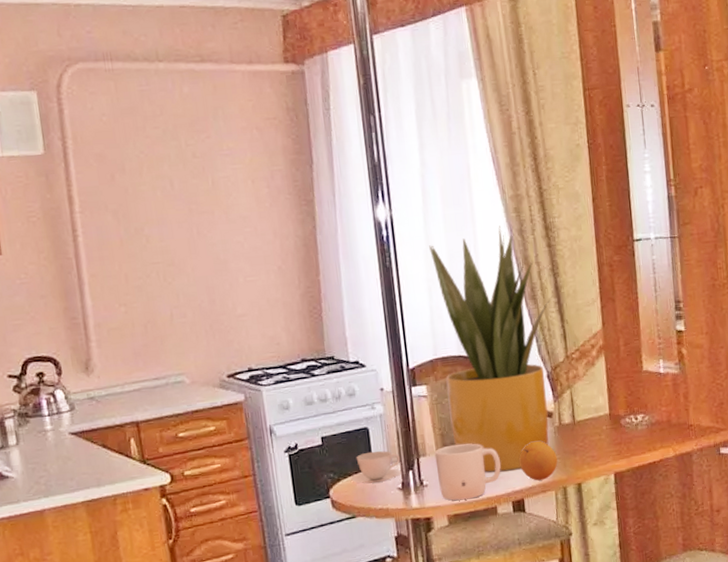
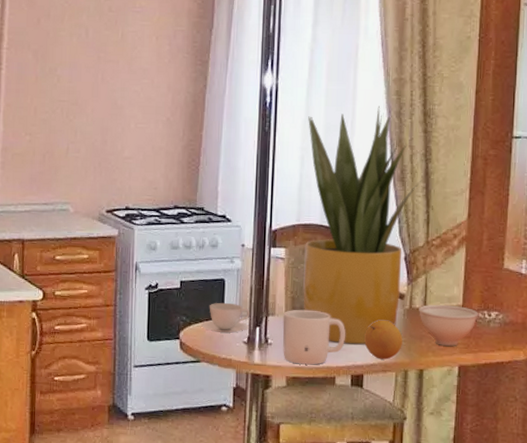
bowl: none [568,414,626,456] -> present [419,304,478,346]

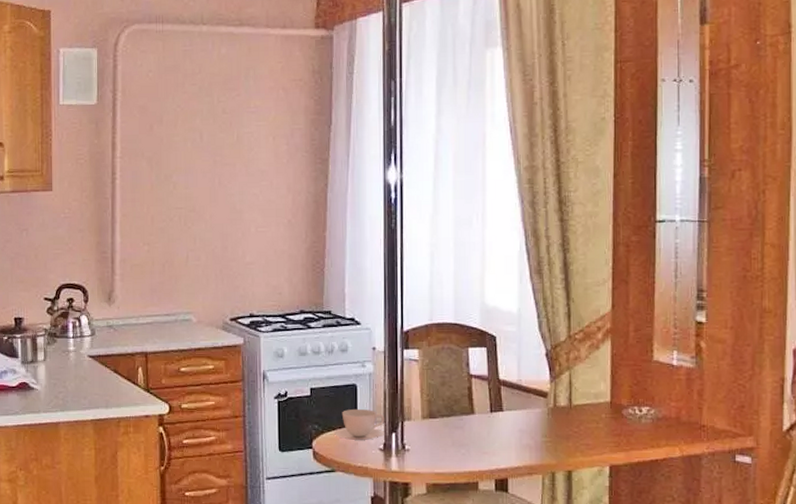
mug: present [282,309,345,365] -> none [420,412,487,470]
planter: present [303,106,422,344] -> none [436,196,561,446]
fruit: present [364,320,403,360] -> none [507,420,548,462]
bowl: present [419,304,478,346] -> none [564,401,628,445]

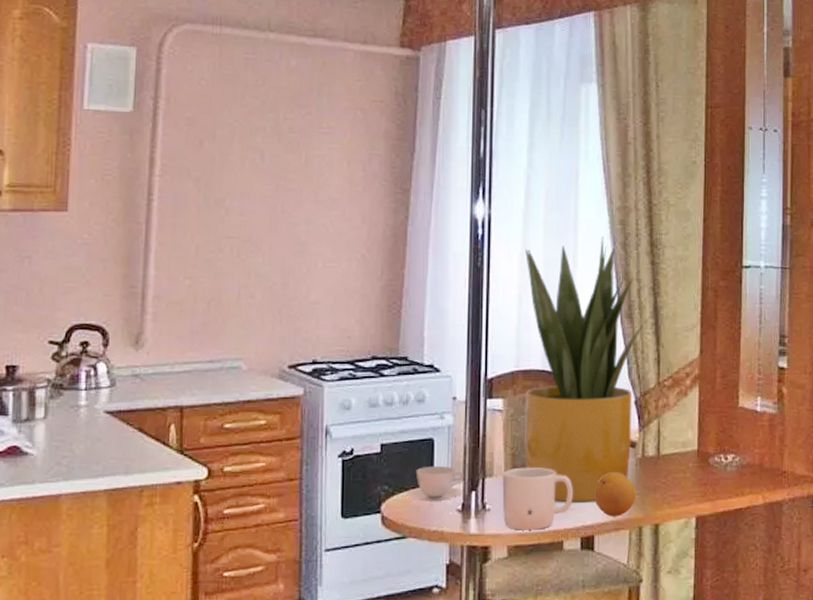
mug: none [420,412,487,470] -> present [502,466,573,530]
planter: none [436,196,561,446] -> present [525,236,651,502]
fruit: none [507,420,548,462] -> present [594,472,636,517]

